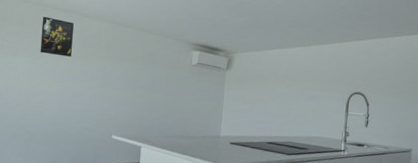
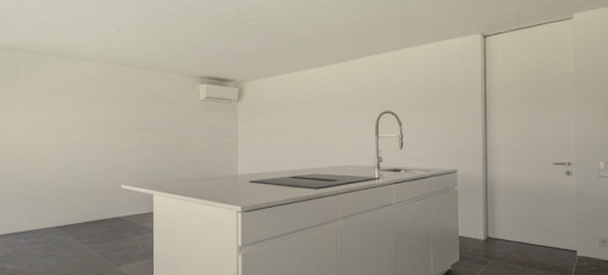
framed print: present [40,16,74,57] -> none [37,64,71,105]

